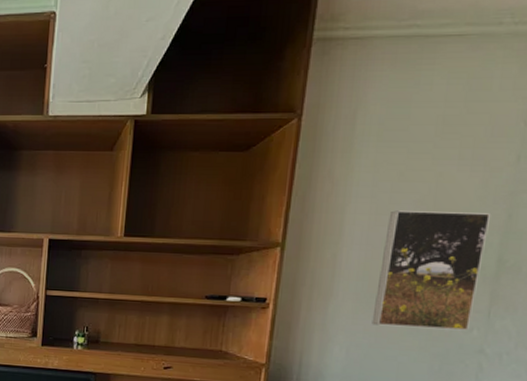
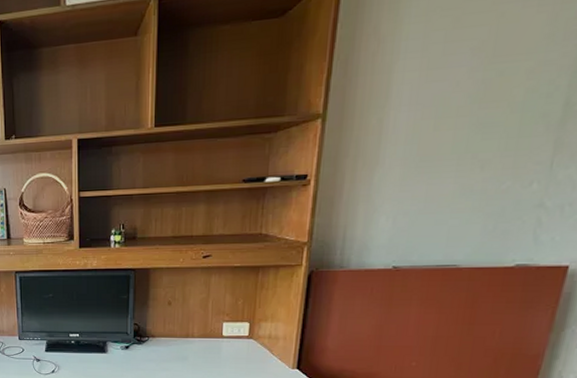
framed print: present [371,210,492,331] -> none [420,52,560,190]

